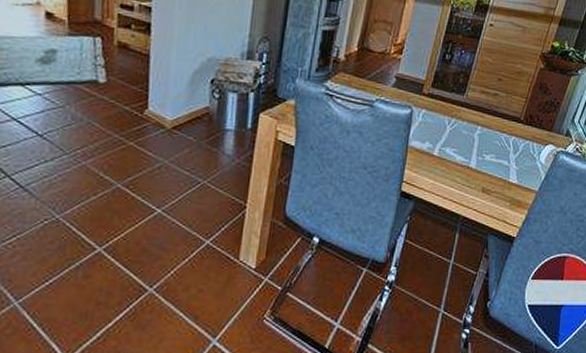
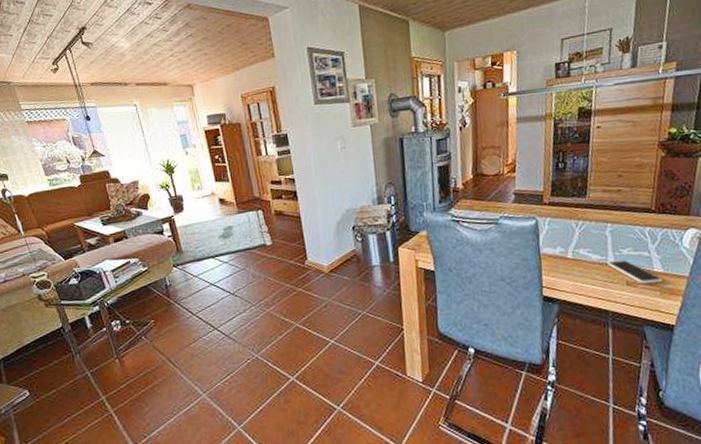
smartphone: none [469,164,514,194] -> present [608,259,662,284]

